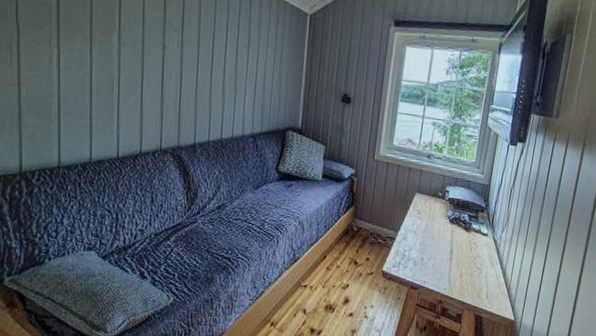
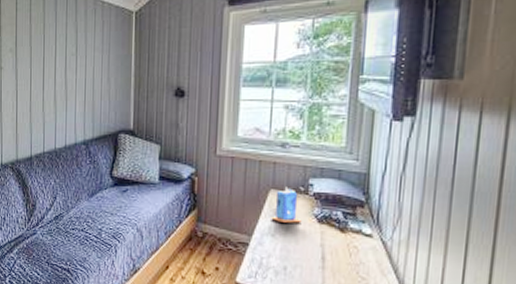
candle: none [414,191,438,223] -> present [271,186,302,223]

